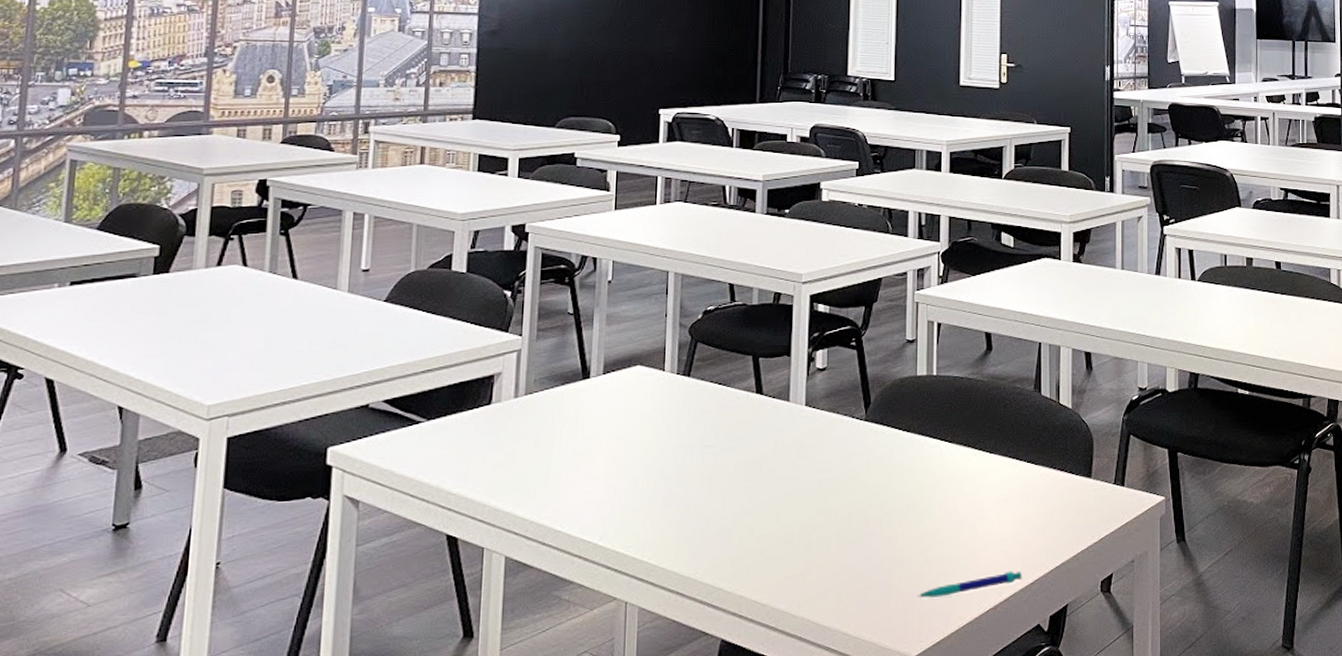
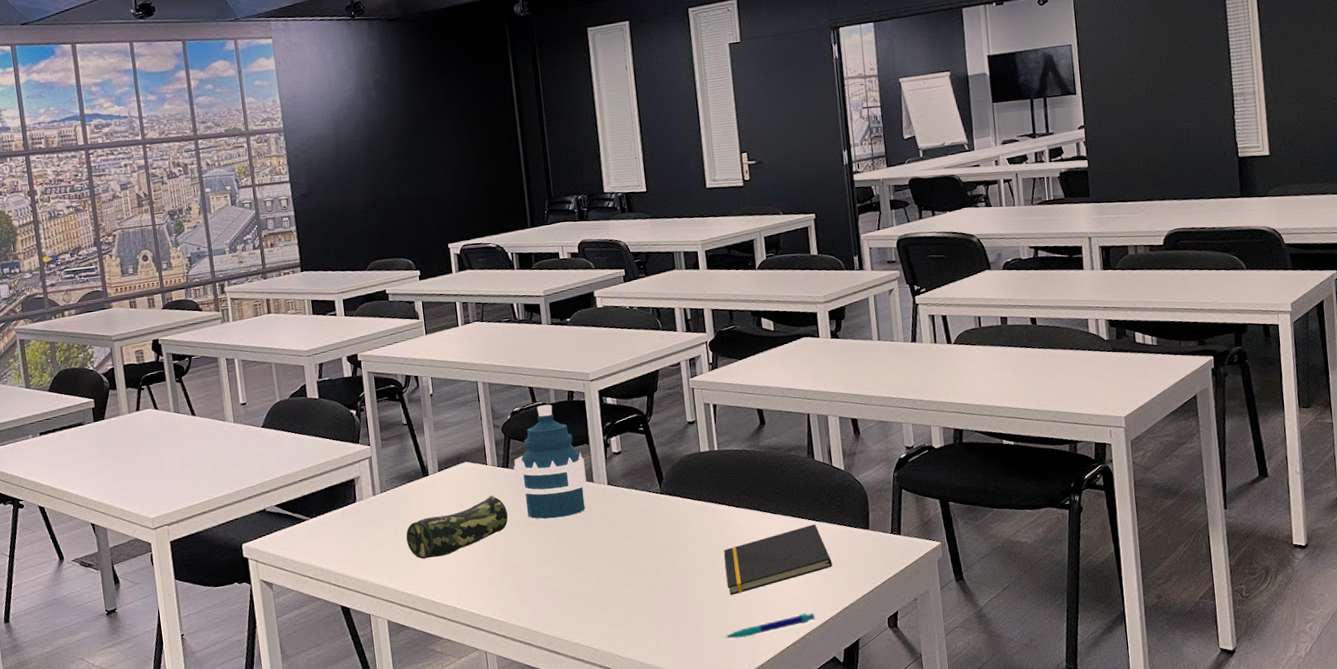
pencil case: none [548,408,680,481] -> present [406,495,508,560]
water bottle: none [696,306,782,442] -> present [514,404,587,519]
notepad: none [929,467,1047,546] -> present [724,524,832,595]

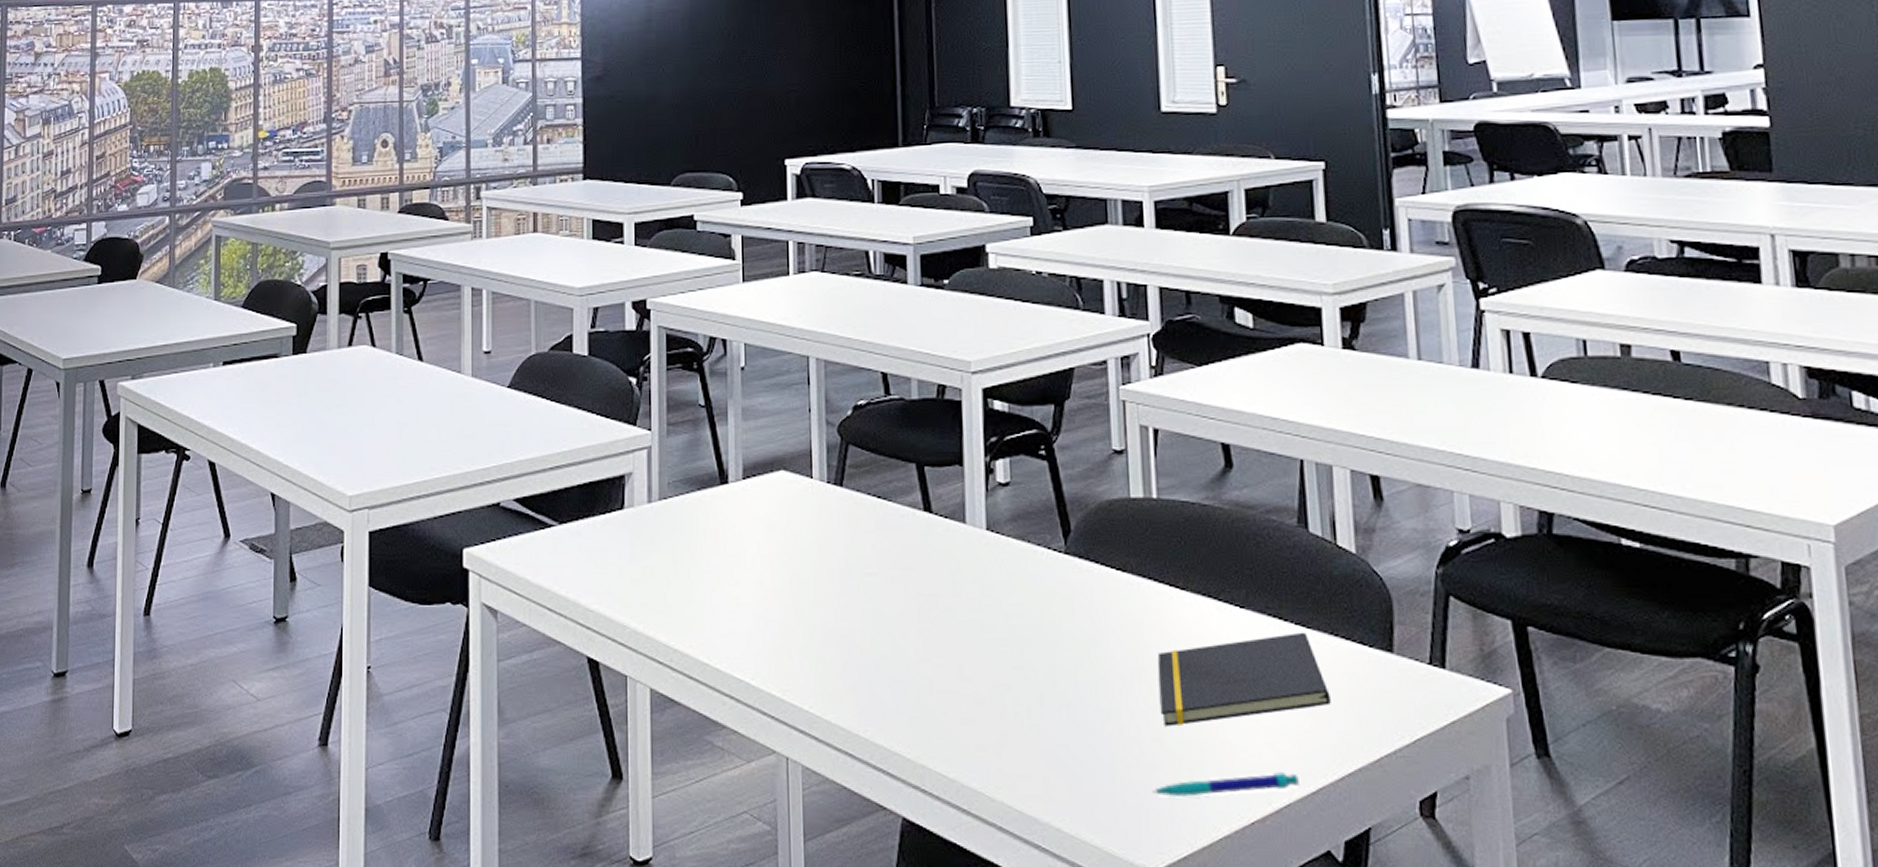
pencil case: present [406,495,508,560] -> none [689,523,836,605]
water bottle: present [514,404,587,519] -> none [850,400,956,570]

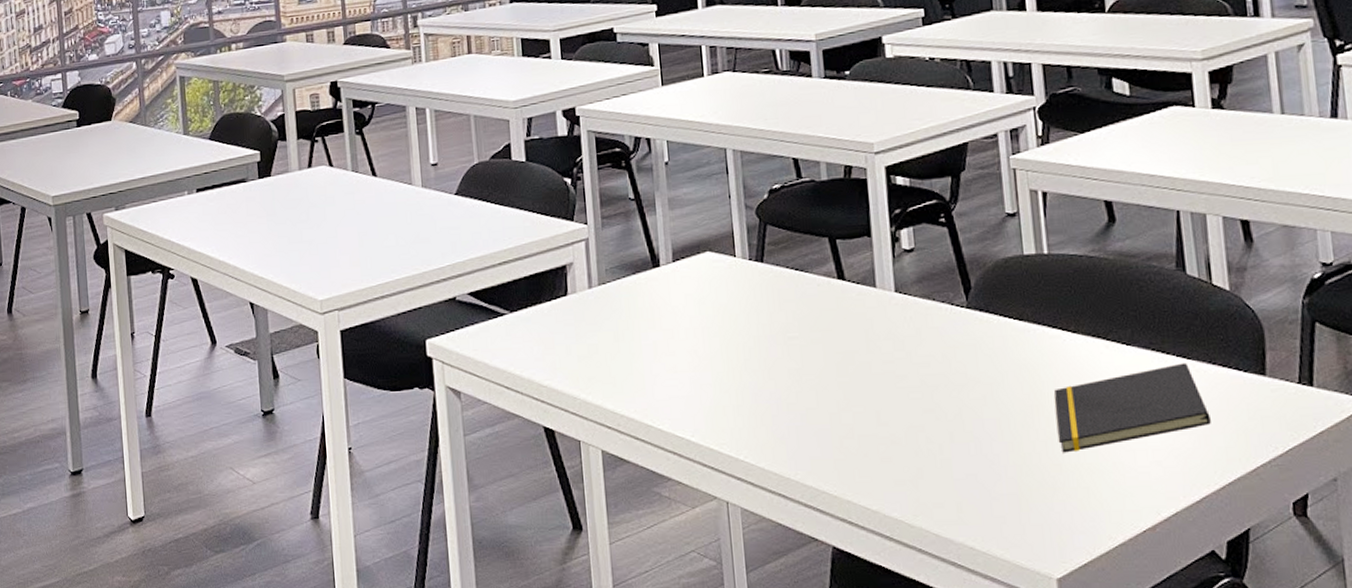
pen: present [1153,772,1299,798] -> none [1054,486,1185,514]

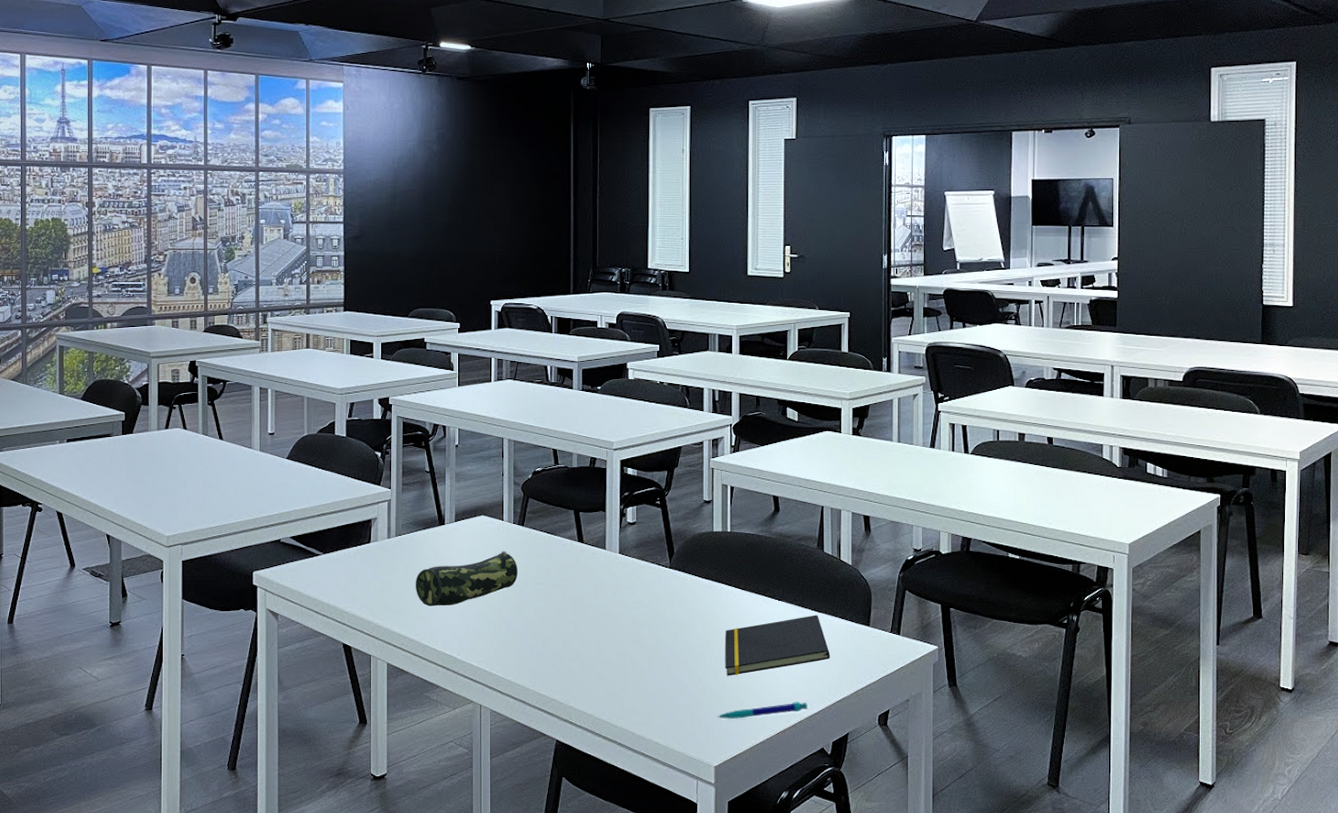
pencil case: none [629,296,761,375] -> present [416,551,517,607]
pen: none [1054,486,1185,514] -> present [717,702,807,720]

